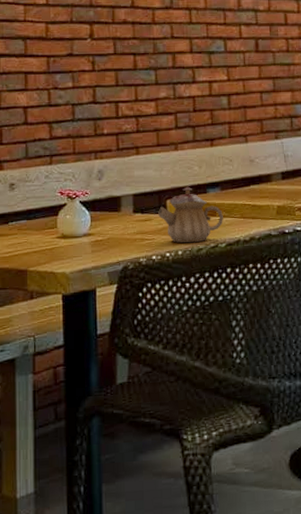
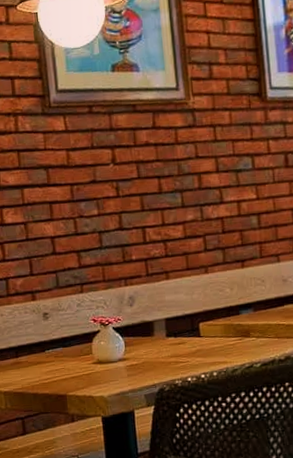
teapot: present [158,186,223,243] -> none [191,308,257,365]

